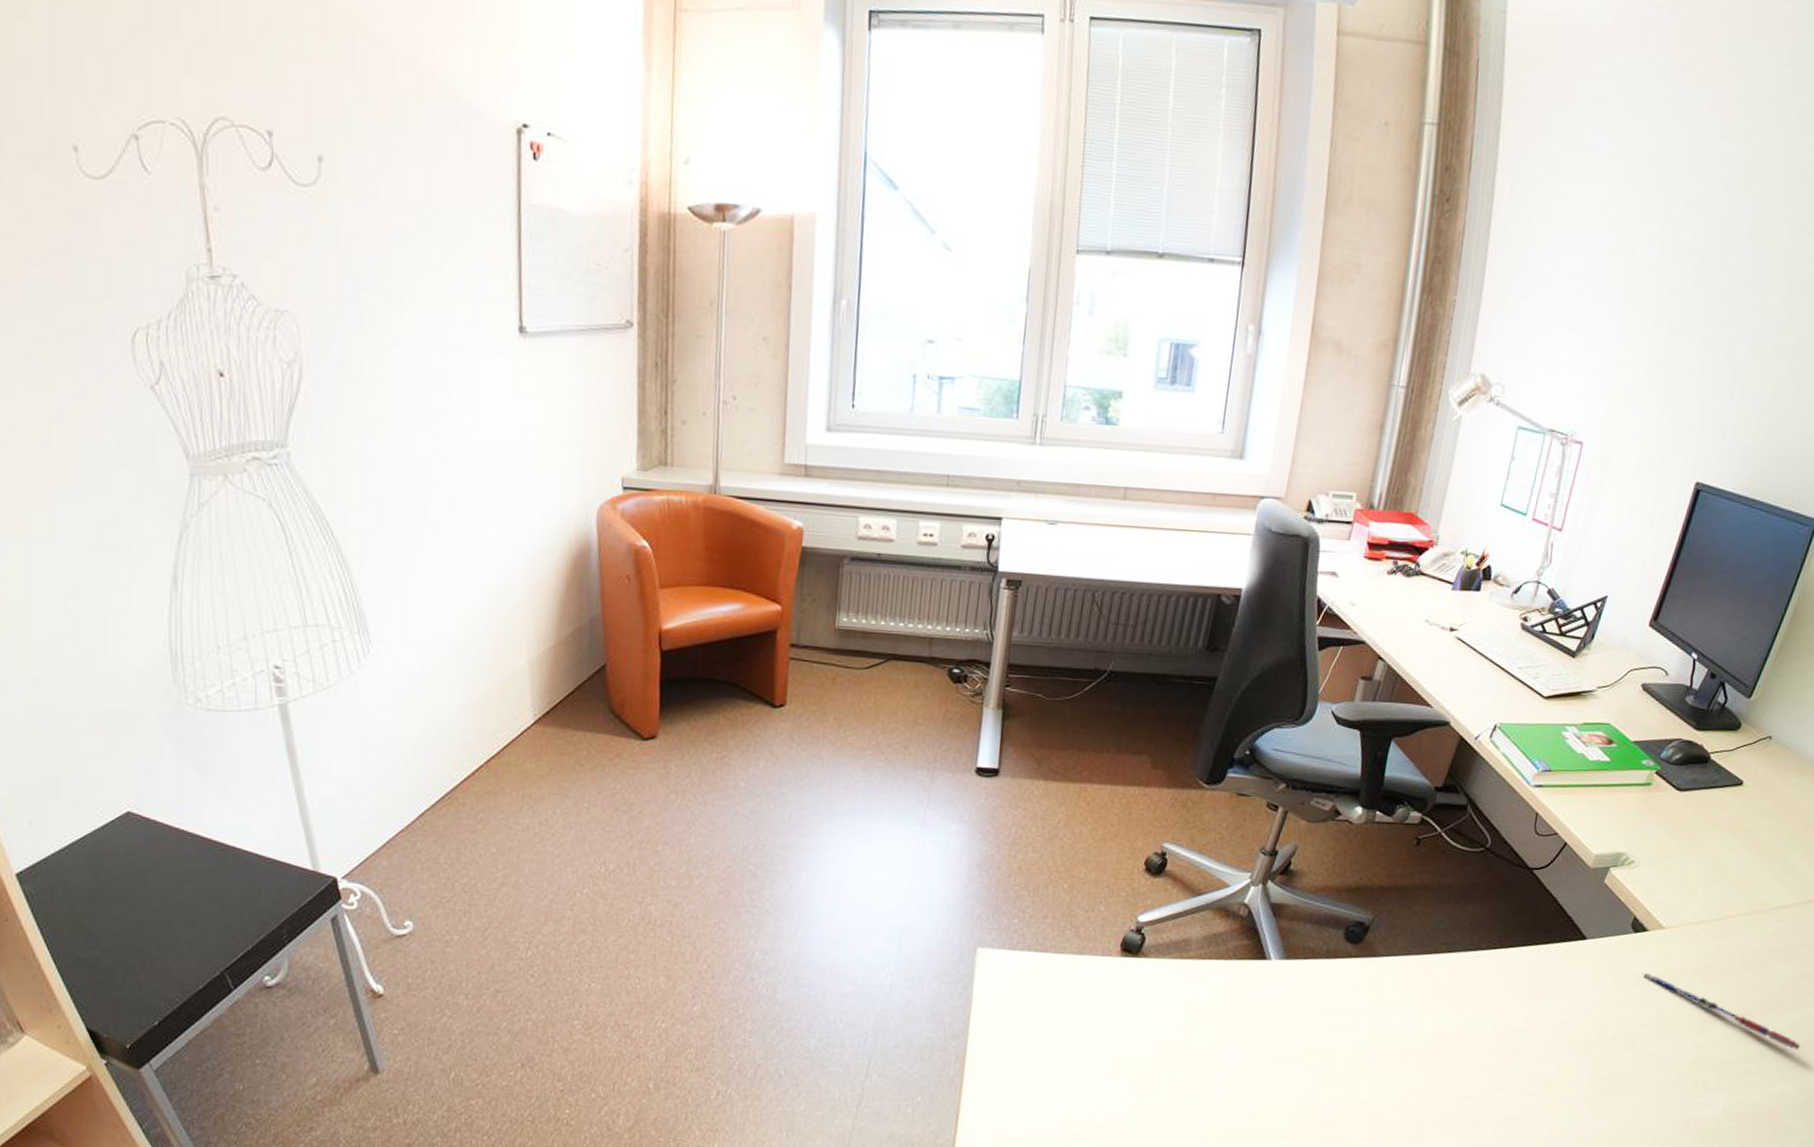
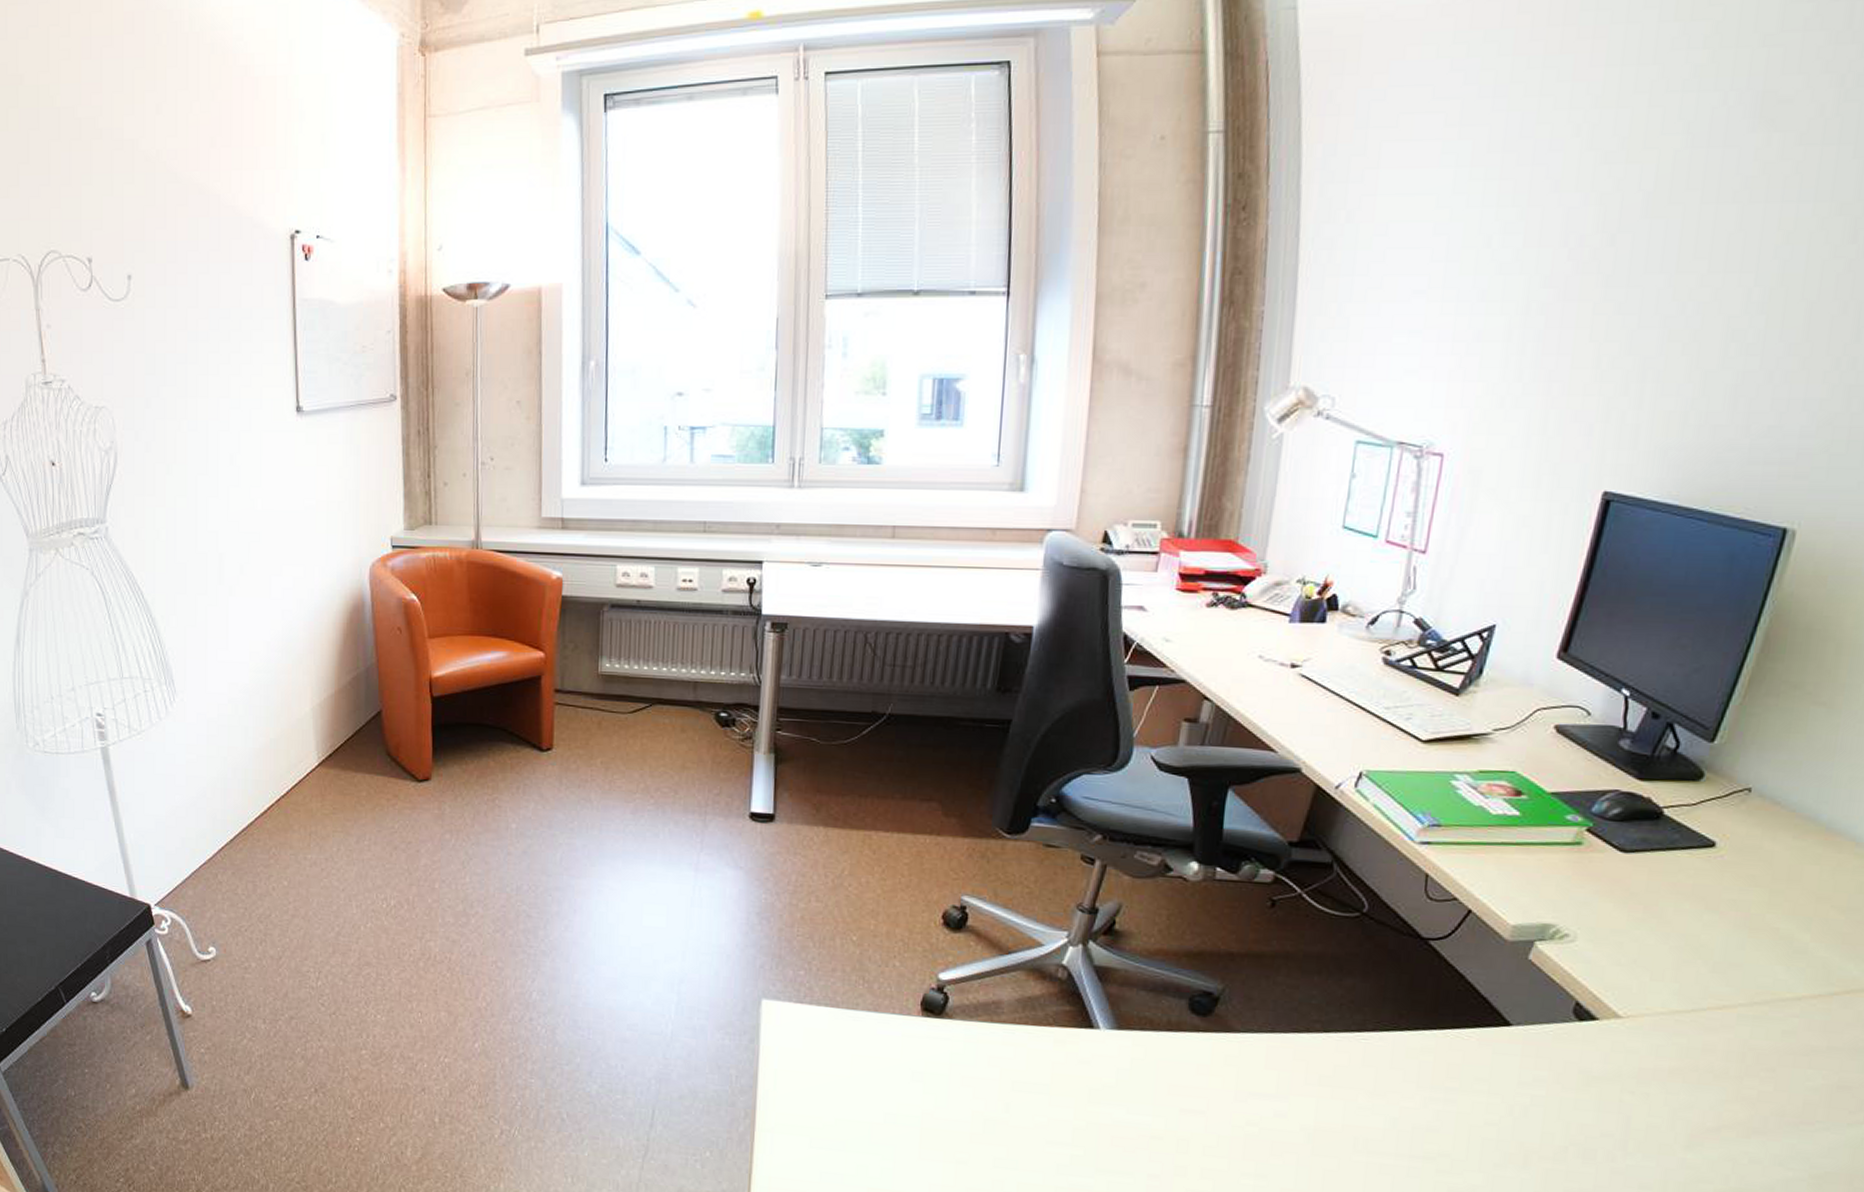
pen: present [1643,972,1801,1050] -> none [1598,1070,1847,1182]

